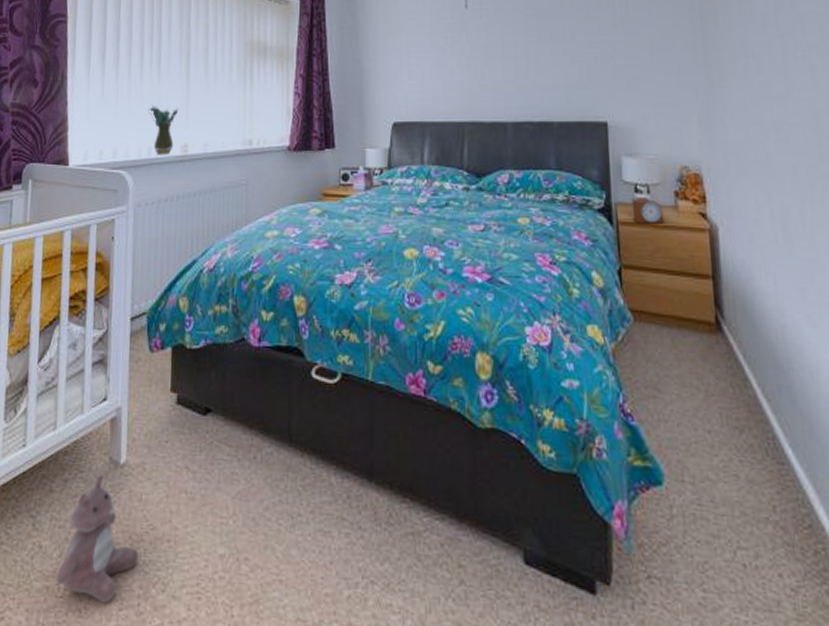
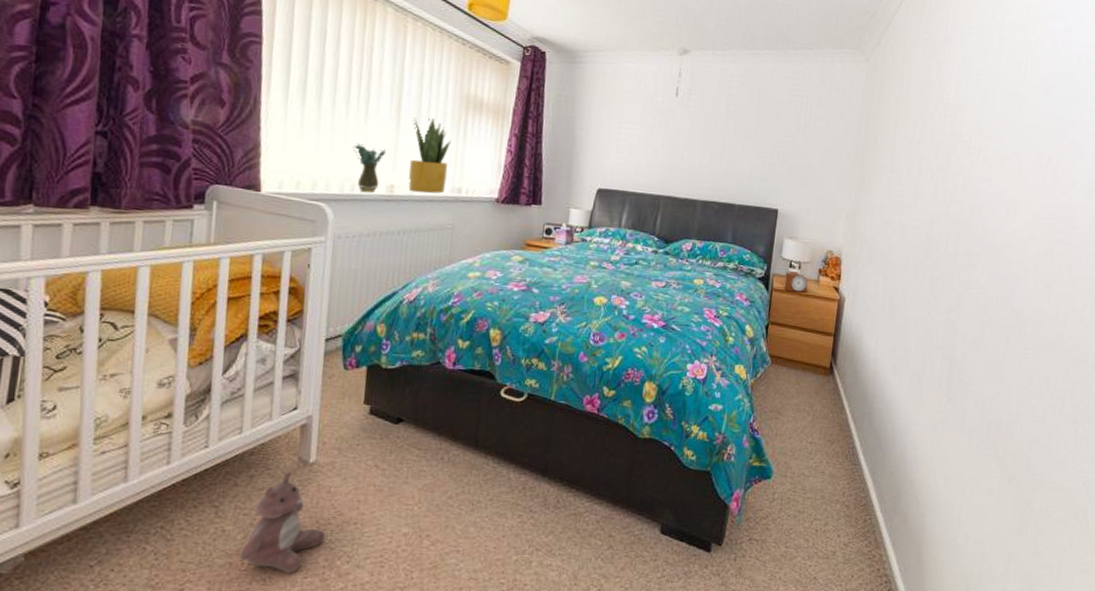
planter: none [200,70,238,150] -> present [408,117,451,194]

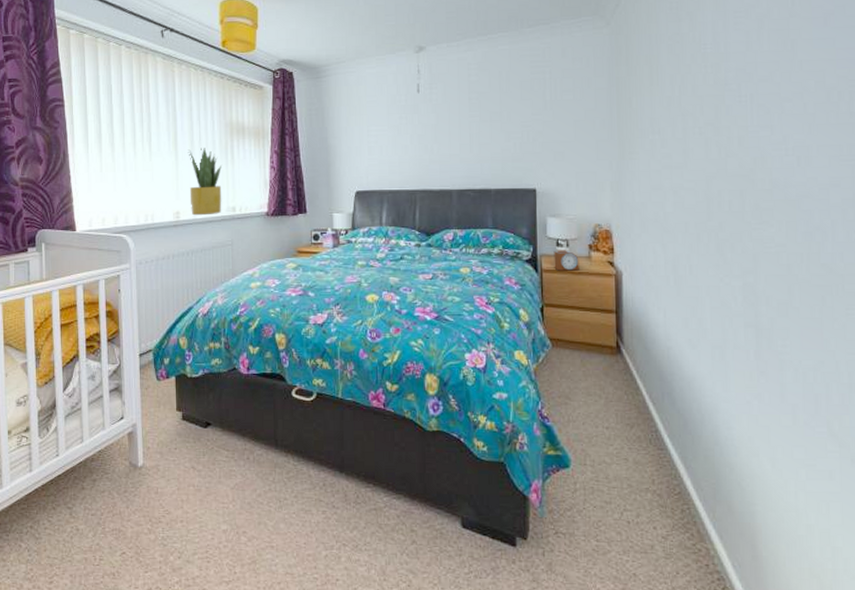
stuffed animal: present [240,471,325,574] -> none [93,475,158,568]
vase: present [353,143,386,194] -> none [143,179,169,221]

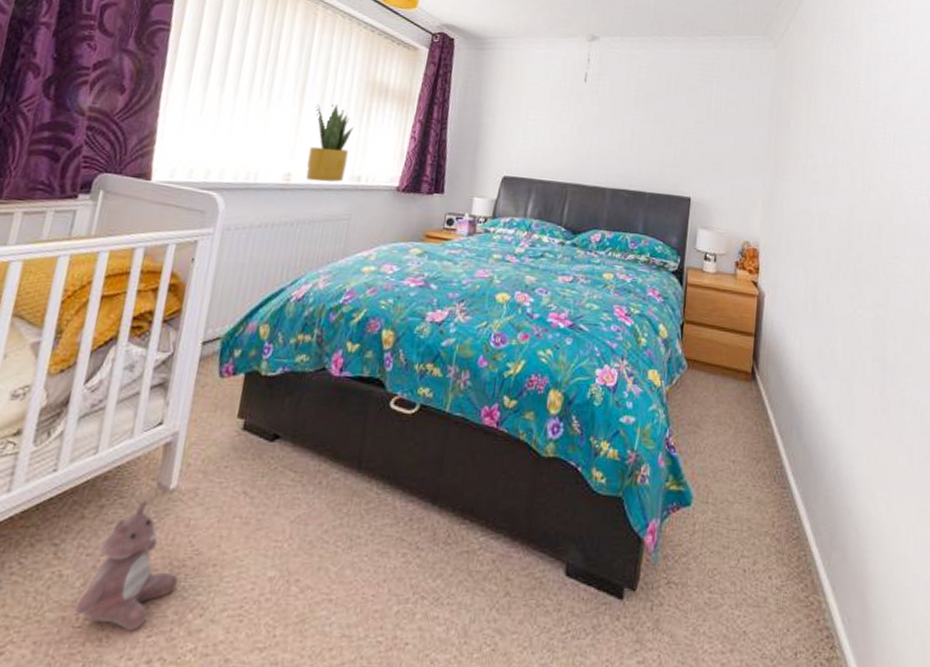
stuffed animal: none [93,475,158,568] -> present [75,500,178,631]
alarm clock: present [554,250,579,271] -> none [699,264,725,288]

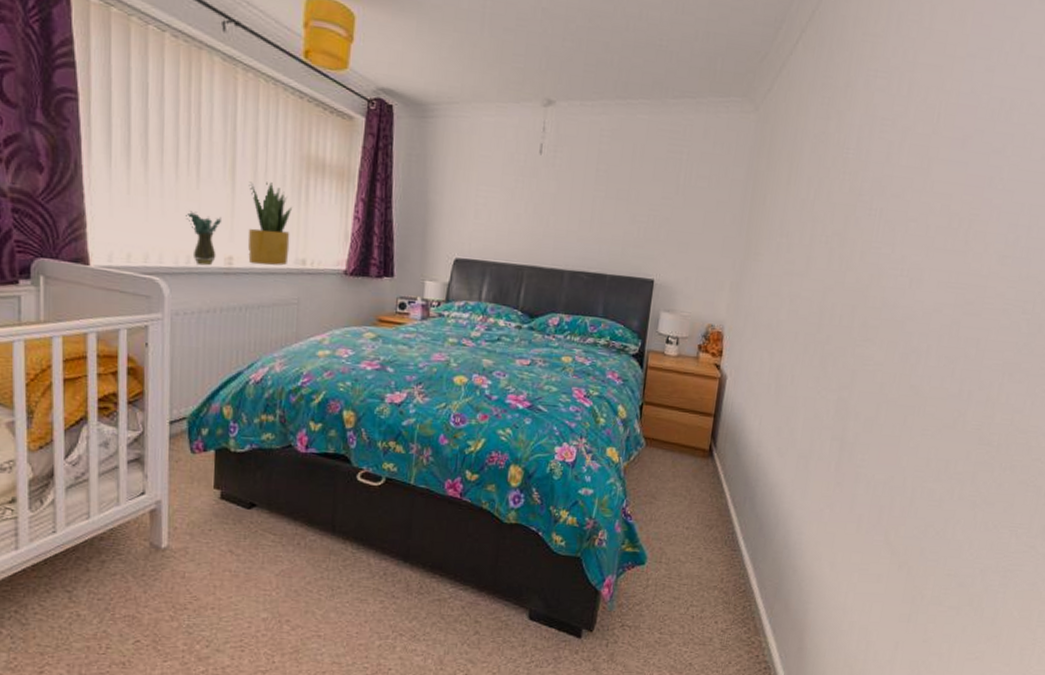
stuffed animal: present [75,500,178,631] -> none [97,556,182,657]
vase: none [251,130,286,182] -> present [186,211,221,266]

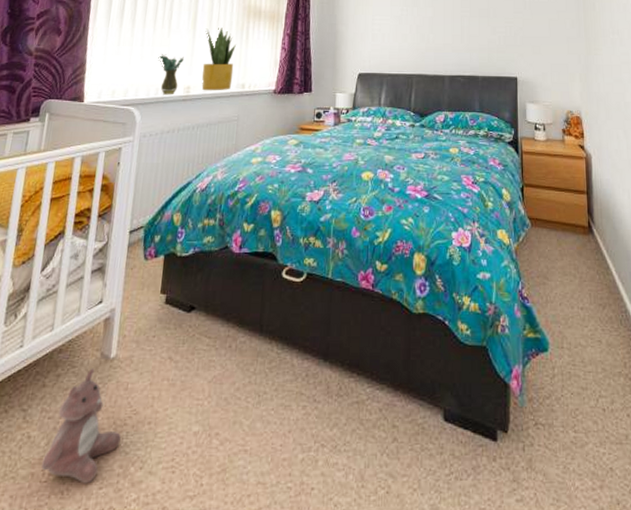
stuffed animal: none [97,556,182,657] -> present [41,368,121,484]

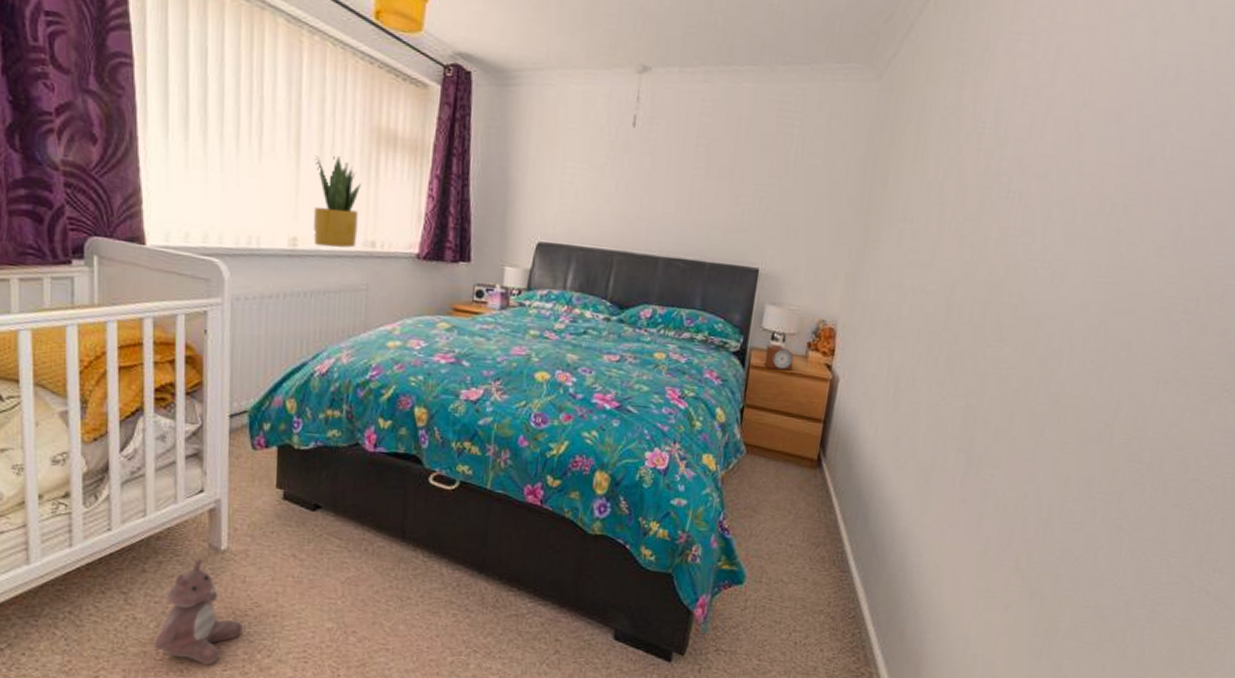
vase: present [158,54,184,95] -> none [247,187,285,248]
alarm clock: none [532,133,555,153] -> present [764,344,794,371]

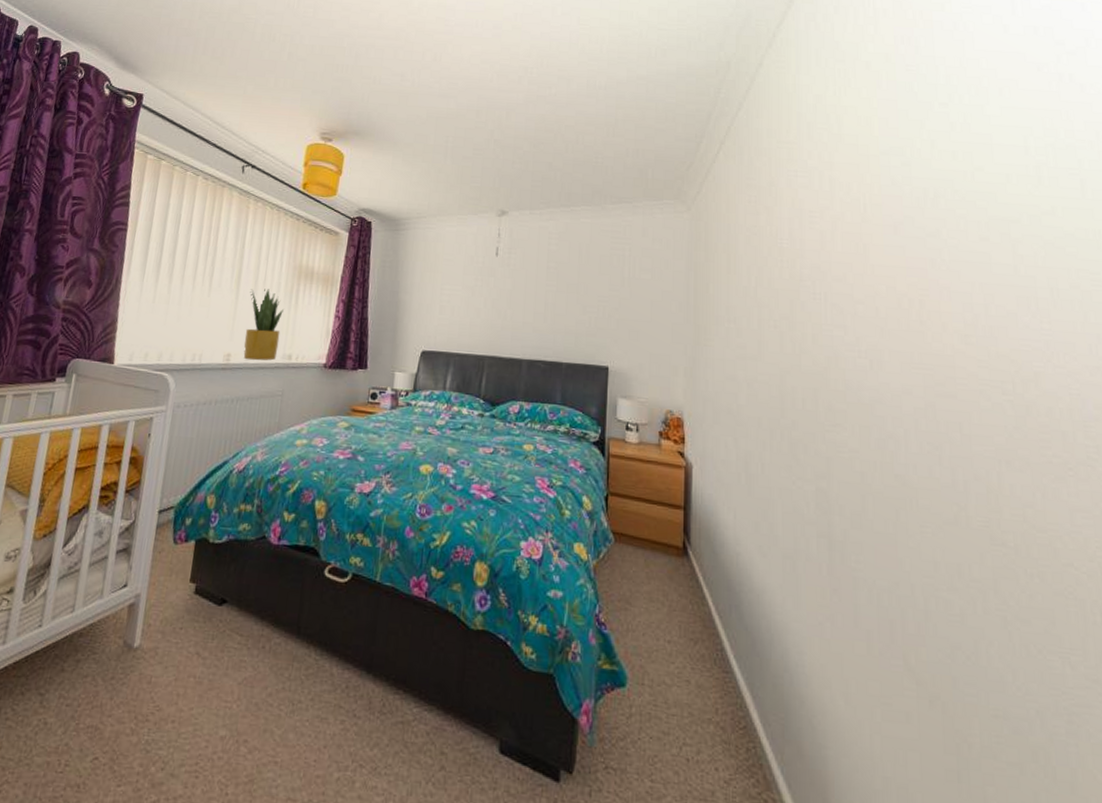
stuffed animal: present [154,558,242,666] -> none [58,656,142,780]
alarm clock: present [764,344,794,371] -> none [622,434,648,459]

